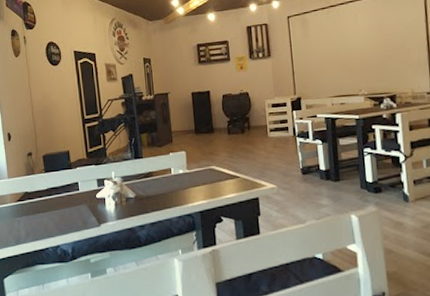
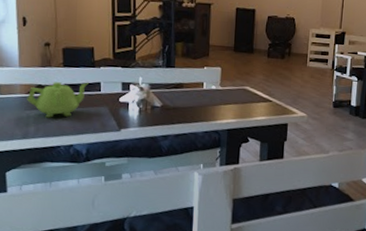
teapot: none [16,183,68,222] -> present [27,82,89,118]

